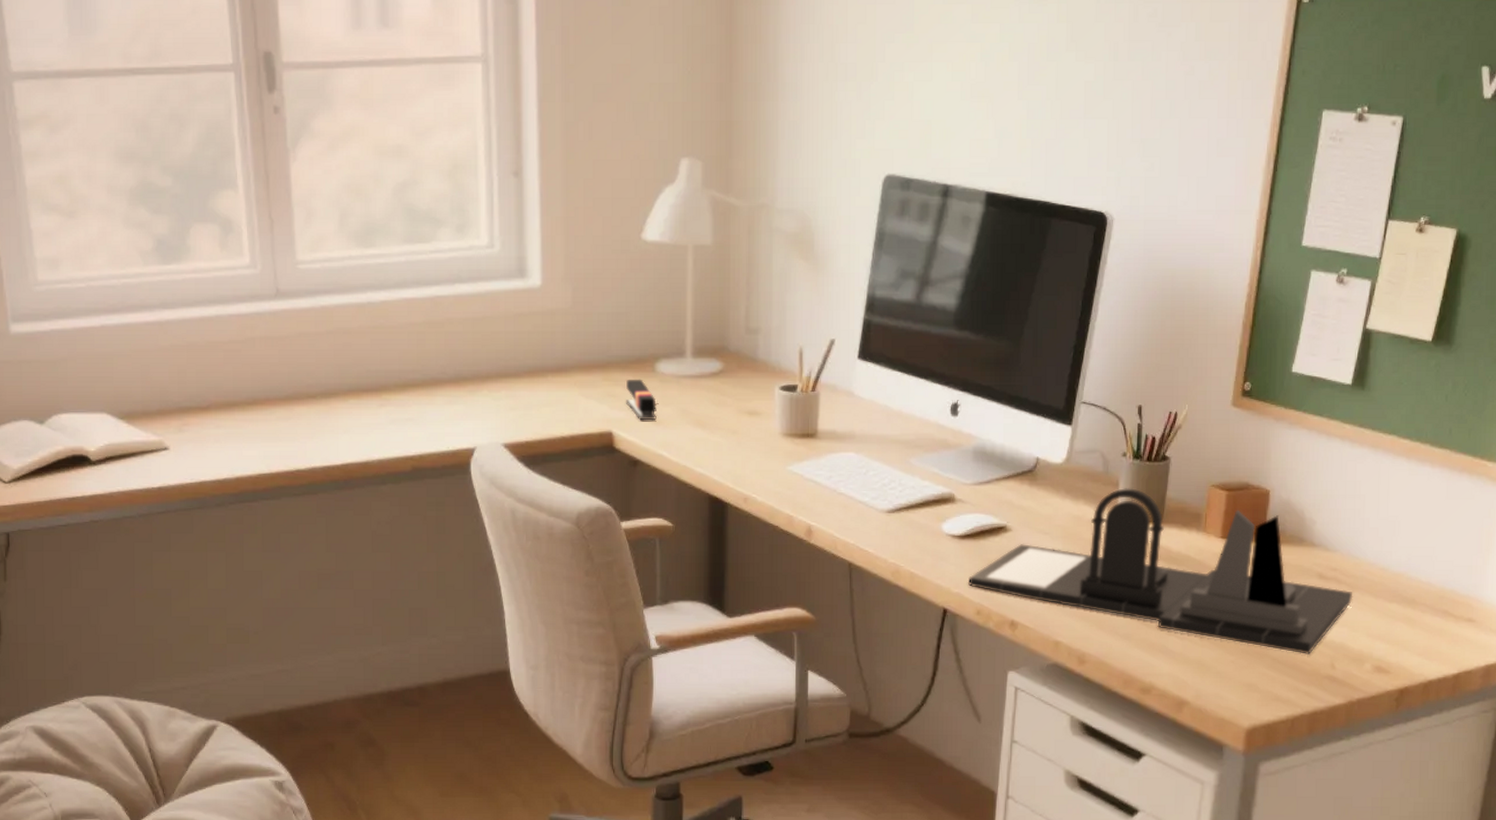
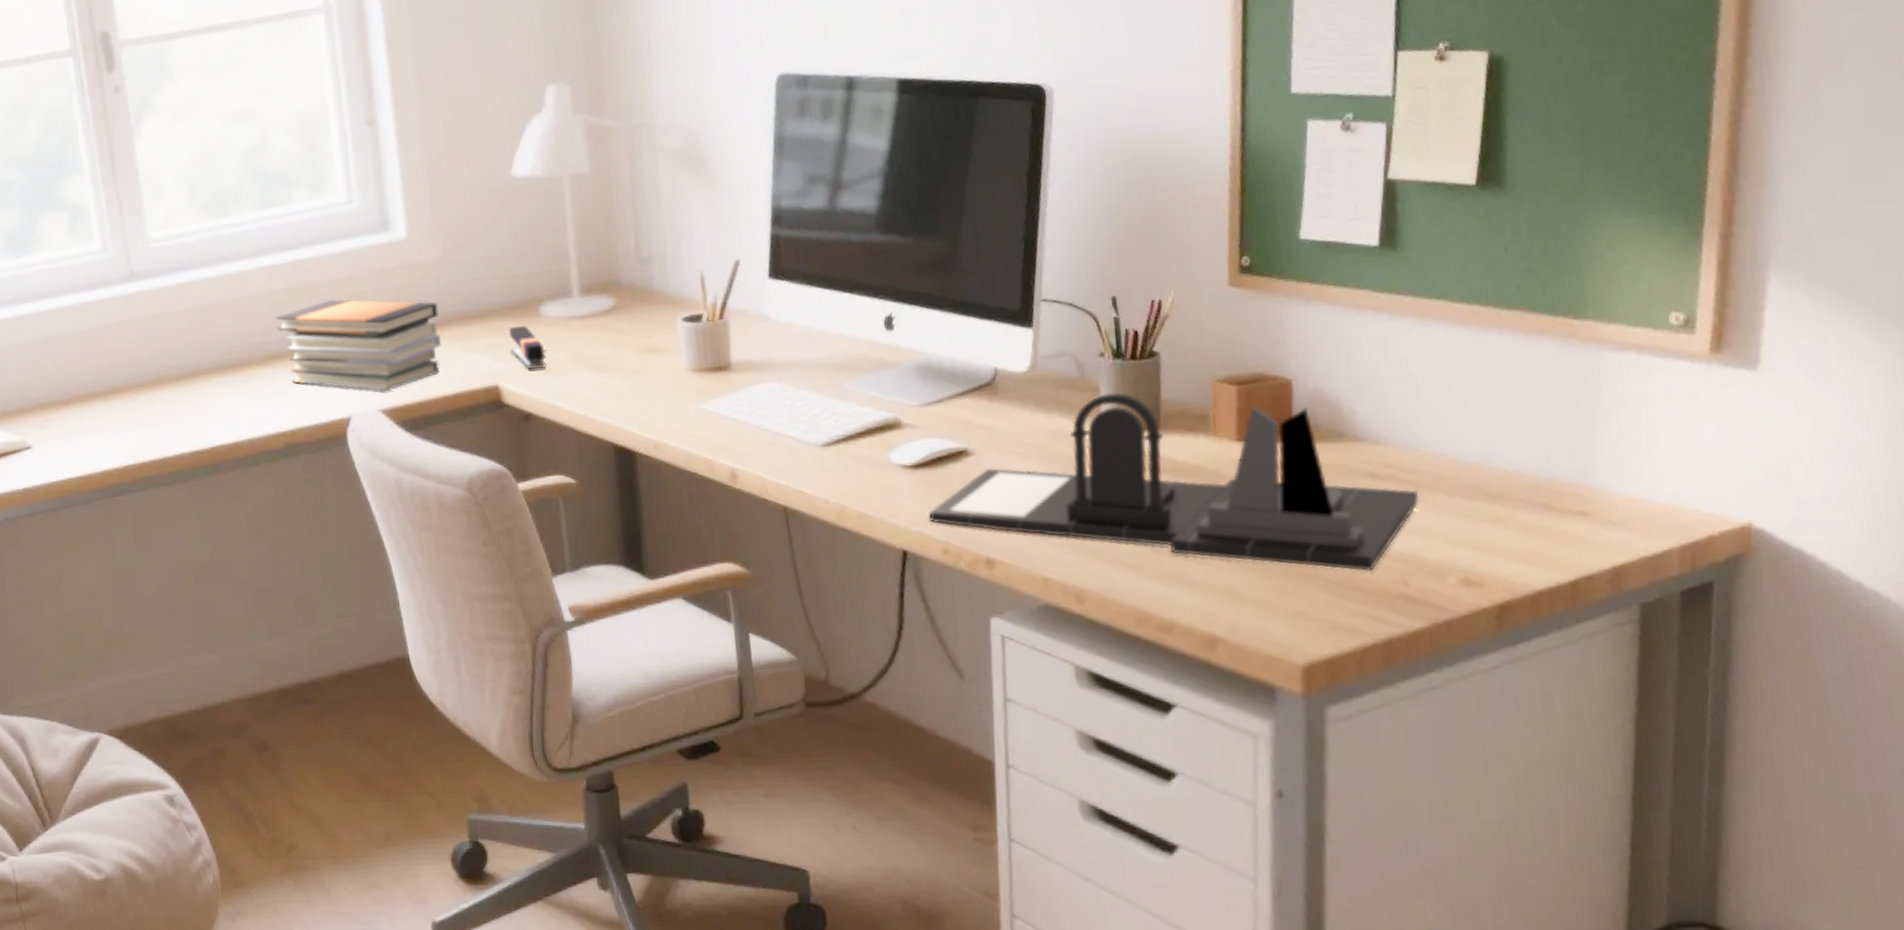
book stack: none [413,336,565,428] -> present [276,299,442,392]

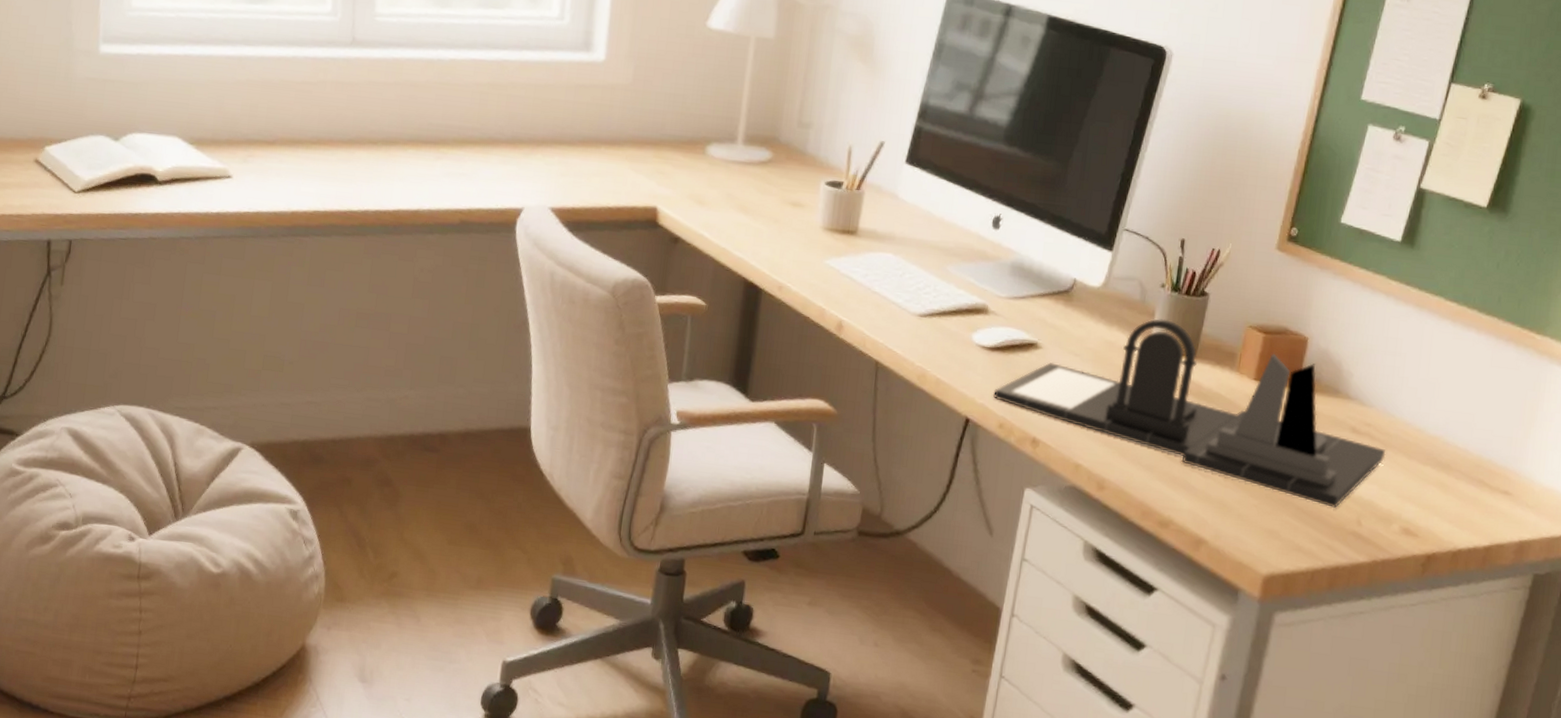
book stack: present [276,299,442,392] -> none [474,101,619,193]
stapler: present [509,325,547,369] -> none [673,158,703,201]

